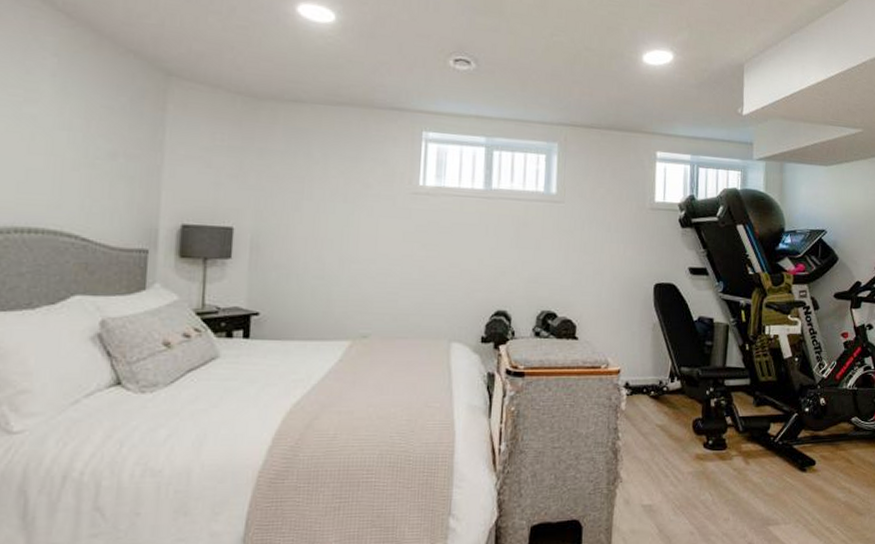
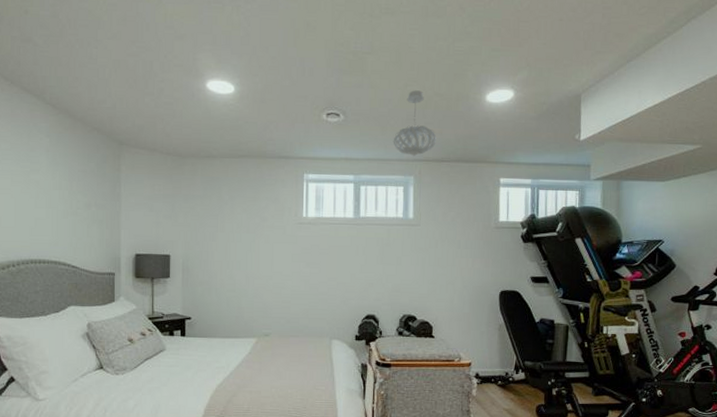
pendant light: none [534,41,586,120] -> present [393,90,436,157]

